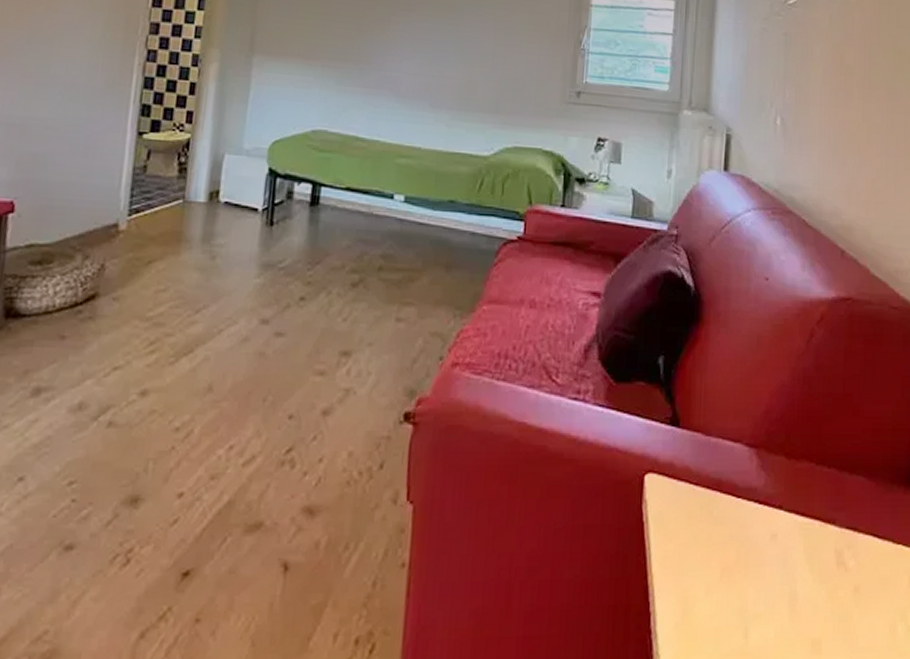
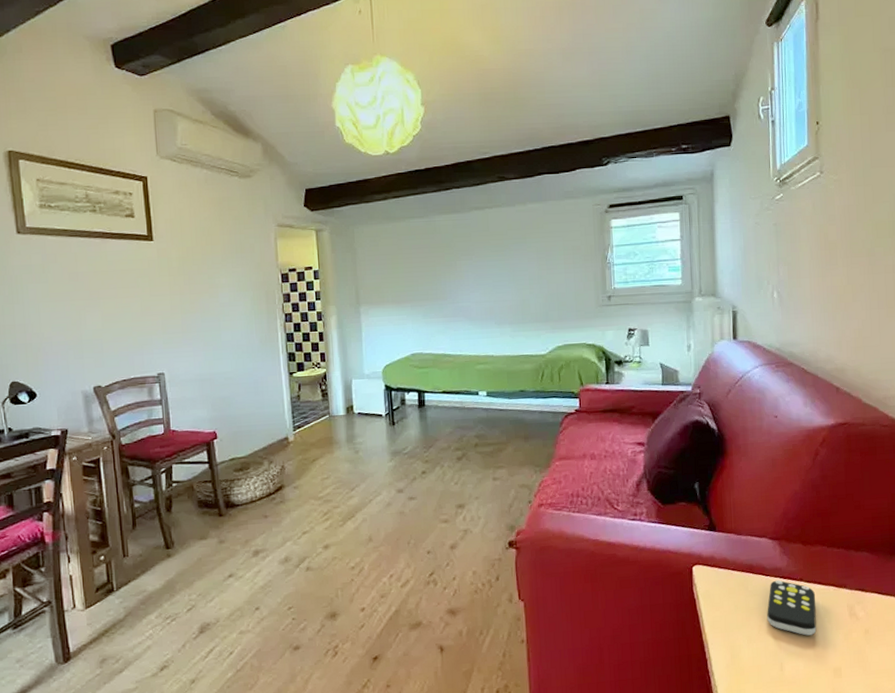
remote control: none [733,504,797,589] -> present [767,580,817,636]

